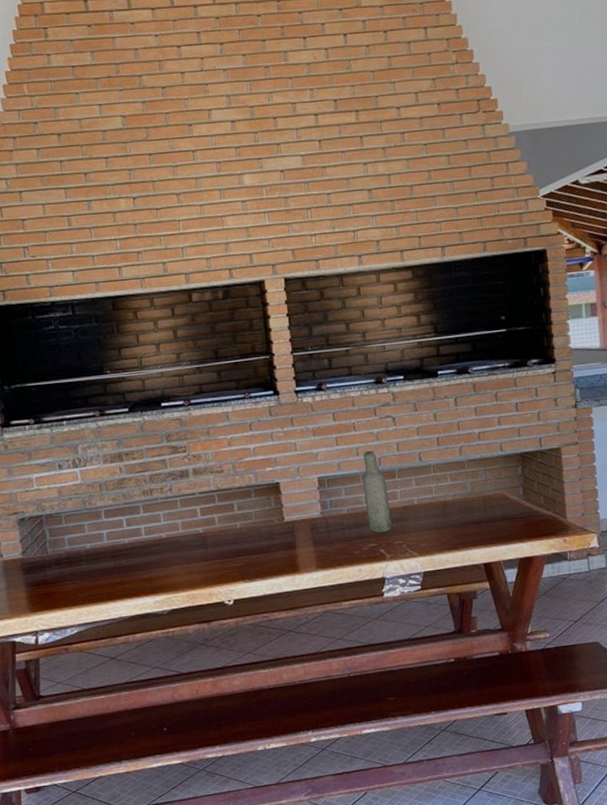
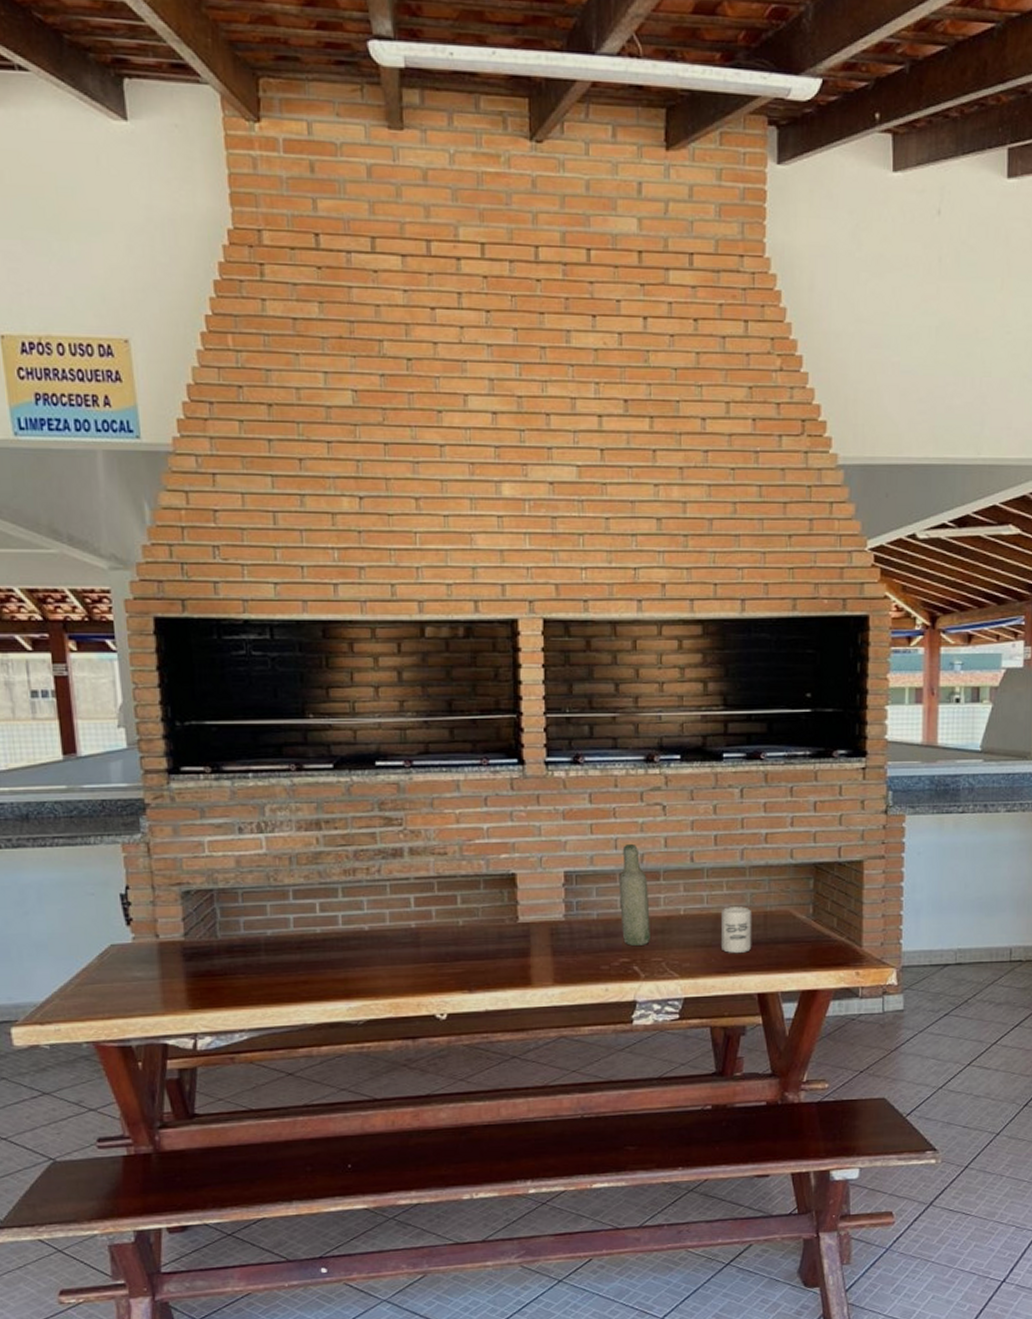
cup: none [447,493,476,533] -> present [720,907,752,954]

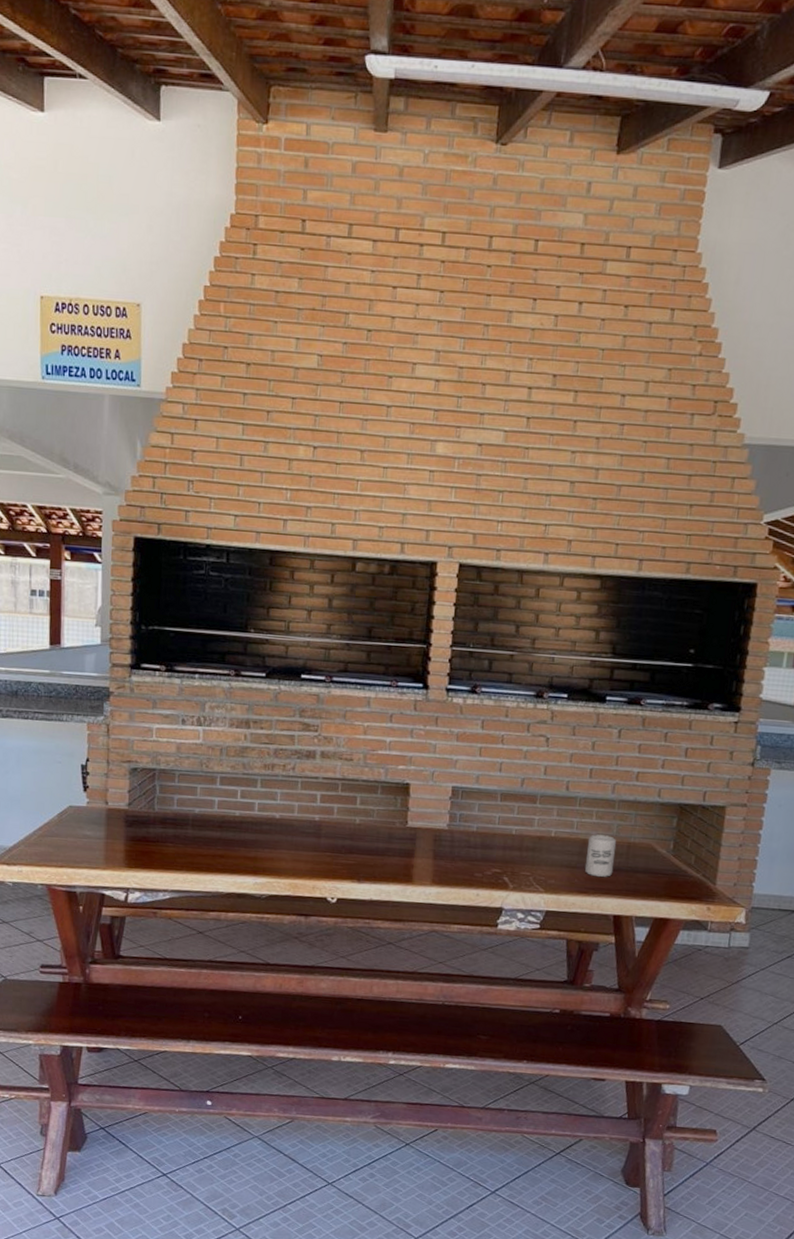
bottle: present [618,845,650,947] -> none [497,769,525,860]

